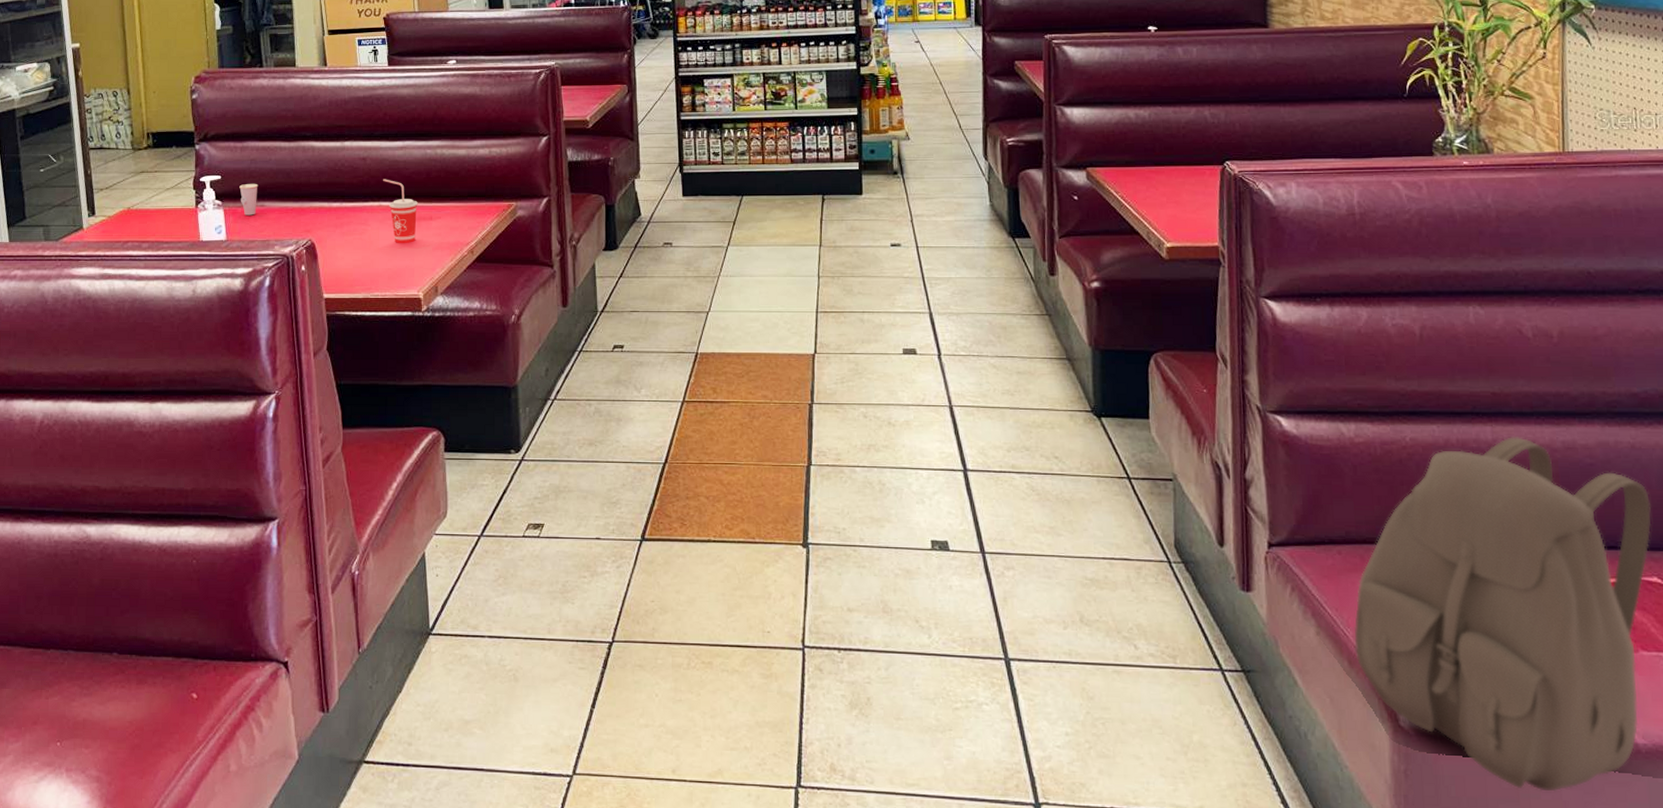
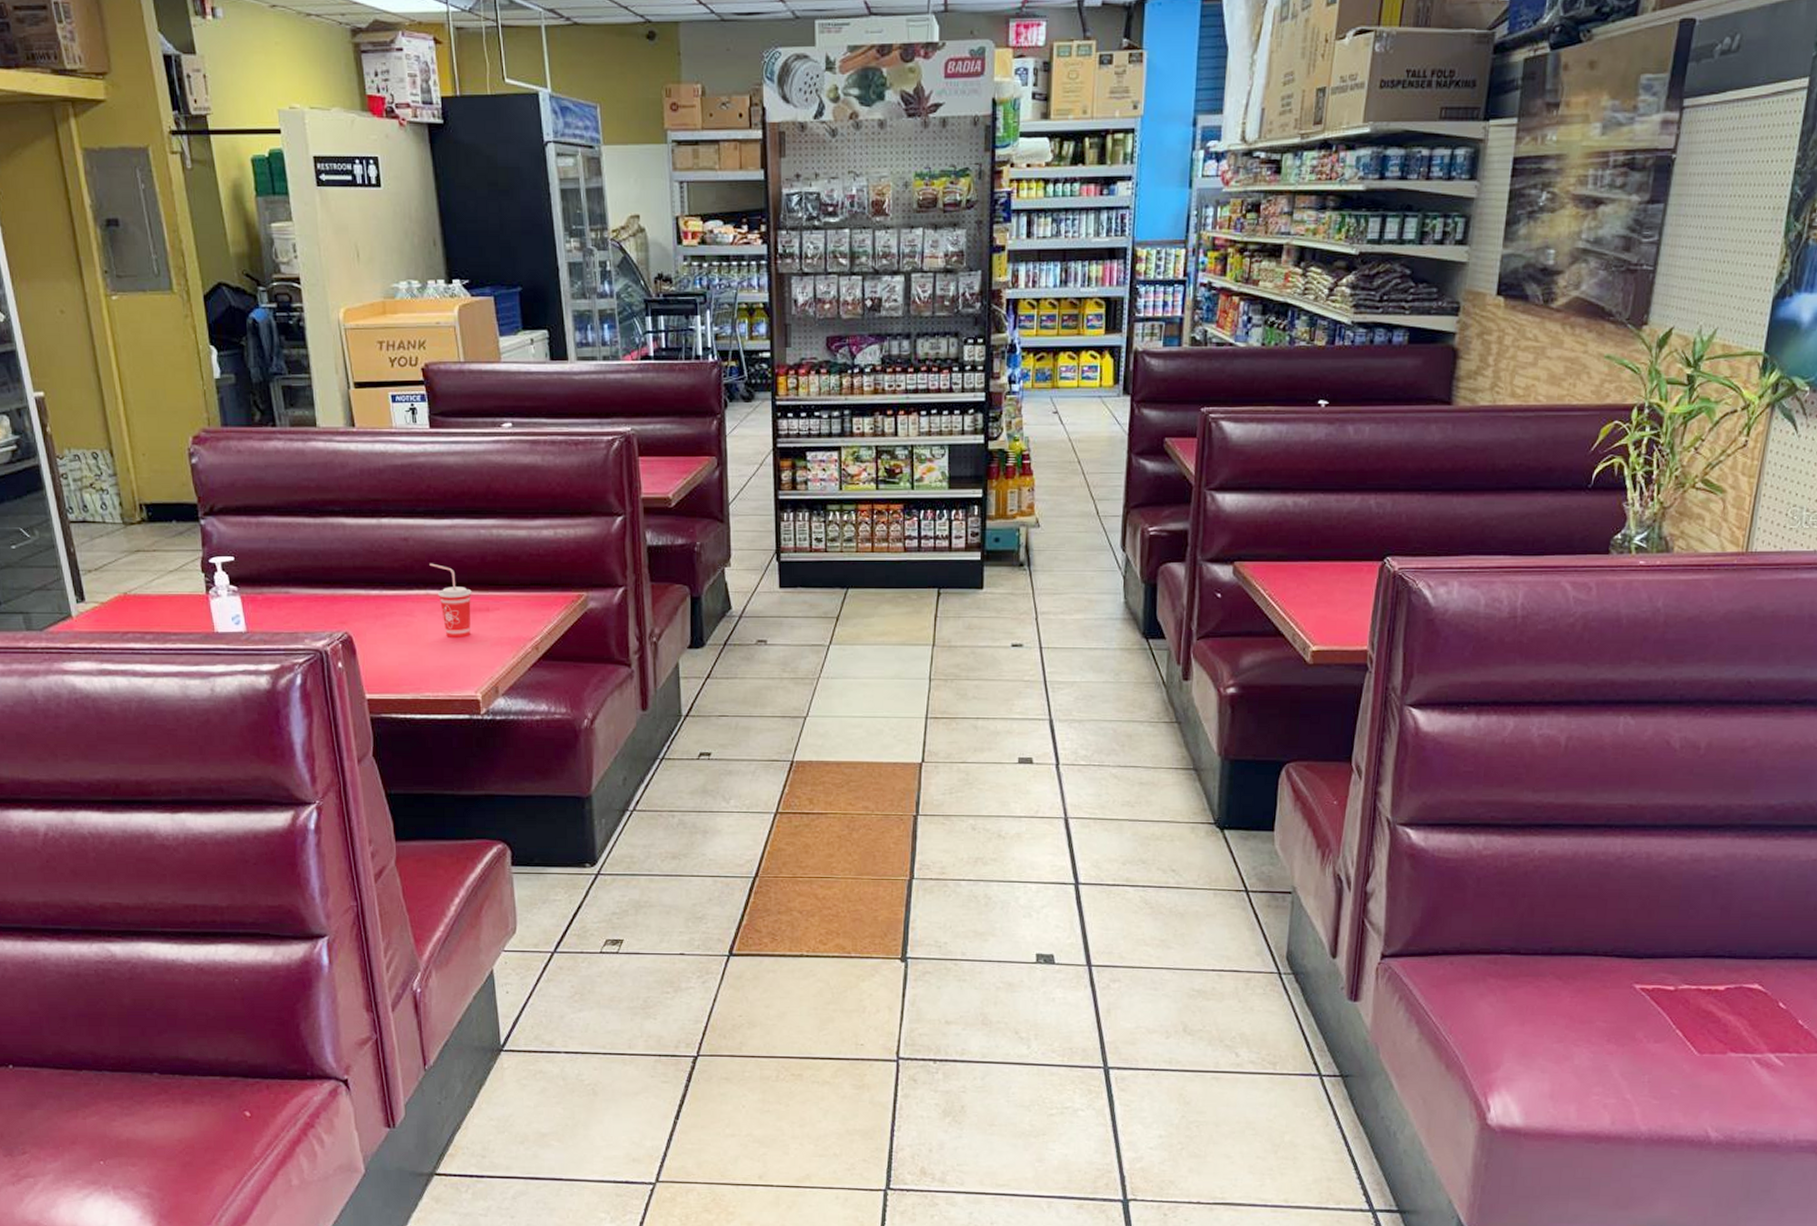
cup: present [239,183,259,215] -> none [257,566,281,604]
backpack: present [1353,437,1652,792] -> none [1453,849,1767,1180]

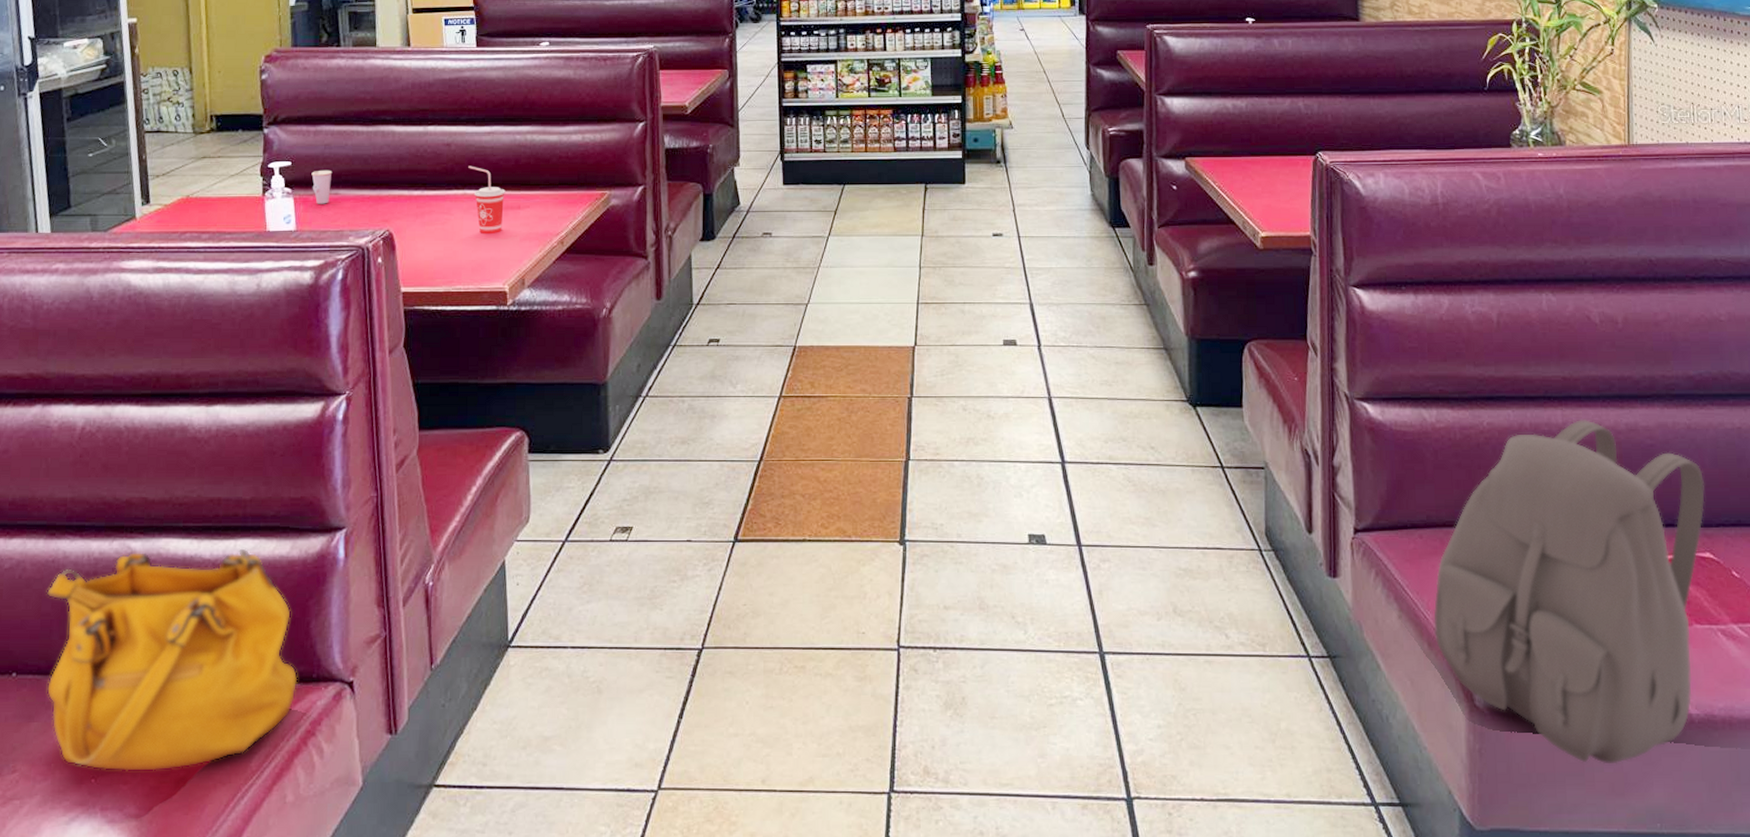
handbag: none [32,953,293,1155] -> present [47,548,298,771]
cup: none [257,566,281,604] -> present [311,170,333,204]
backpack: none [1453,849,1767,1180] -> present [1433,420,1705,764]

